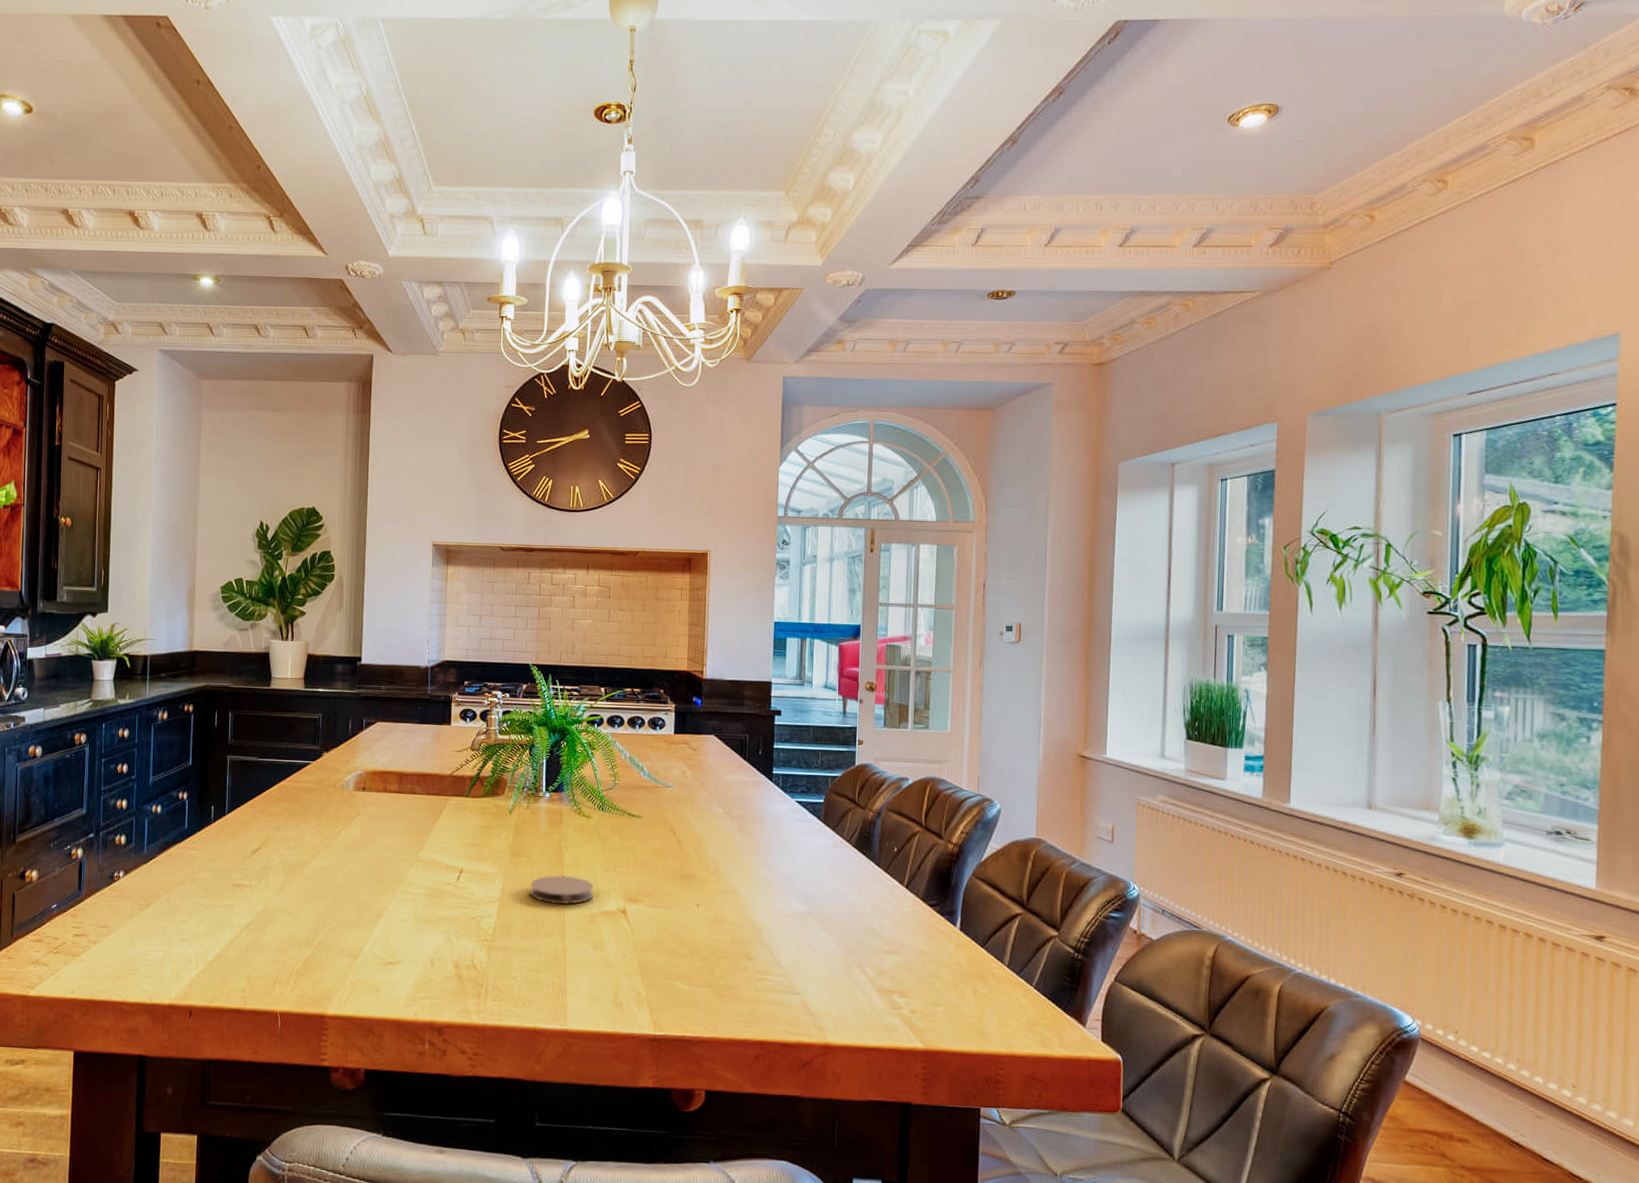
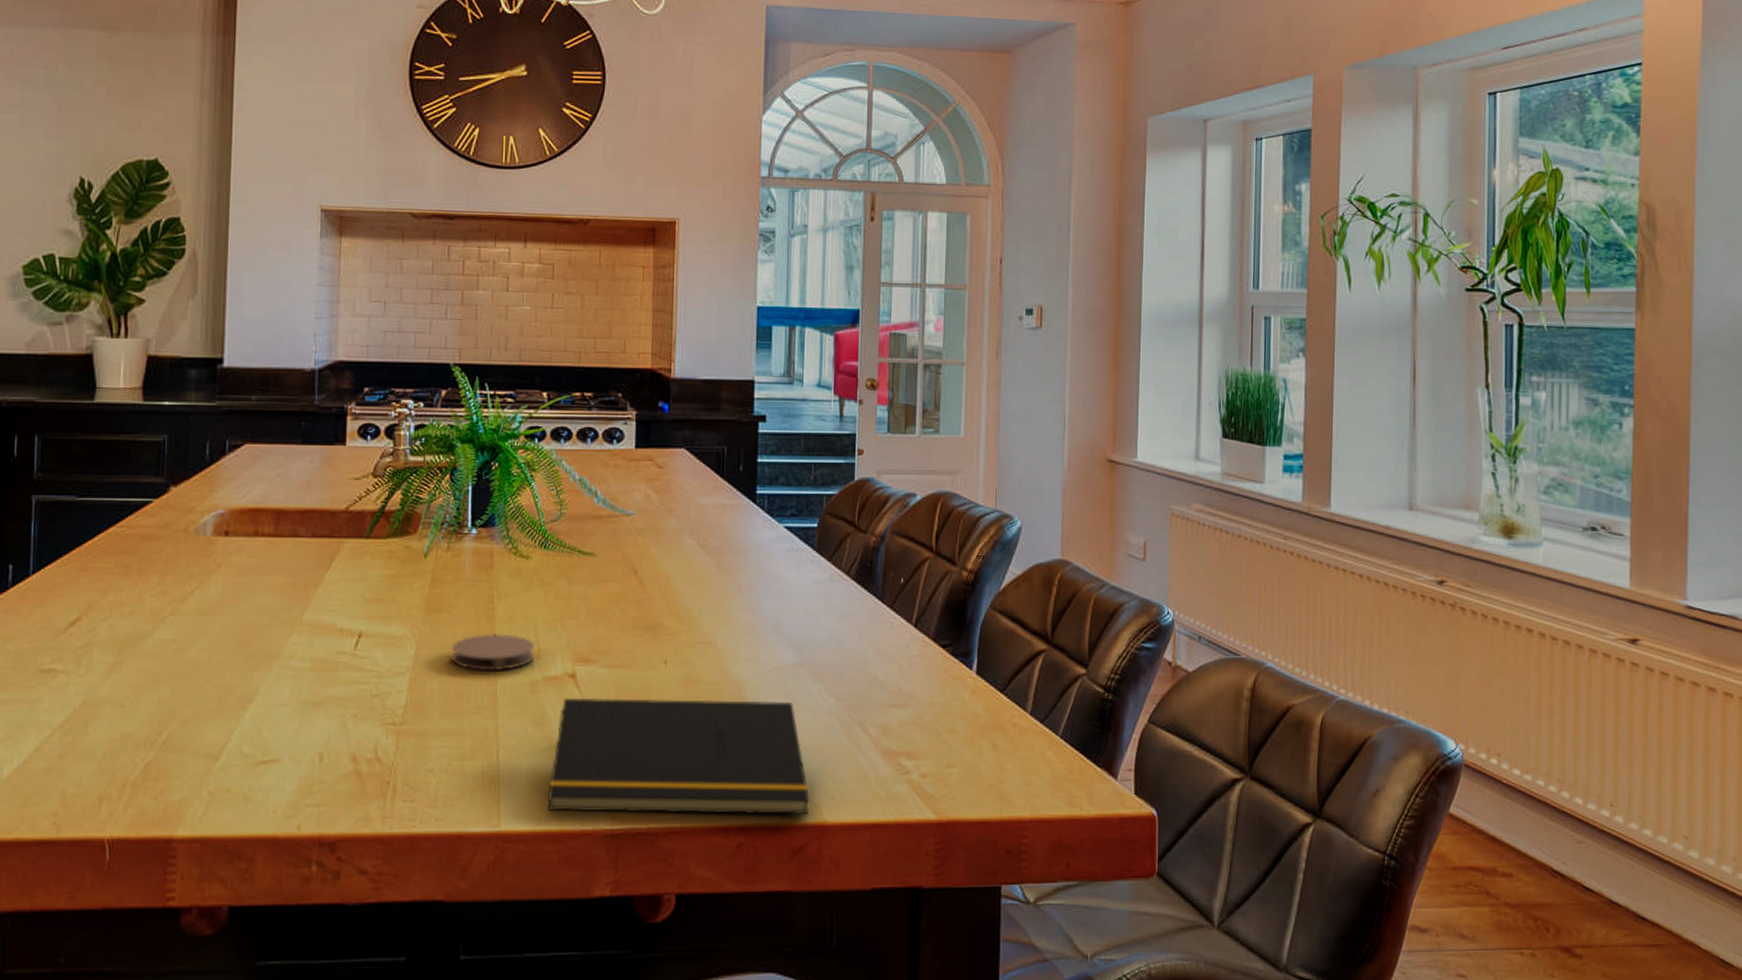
notepad: none [604,929,816,1035] -> present [548,697,810,816]

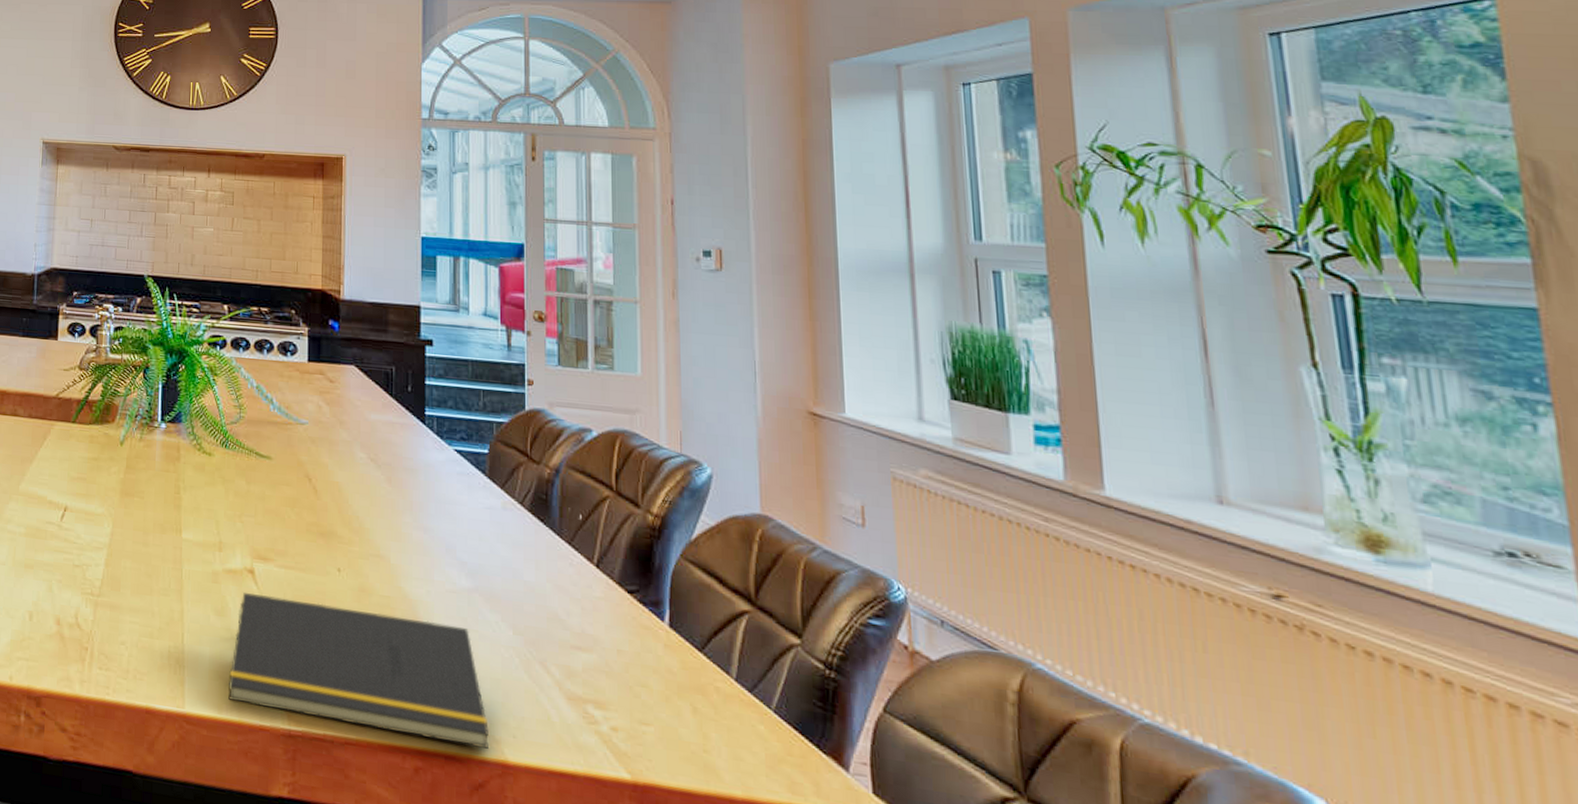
coaster: present [451,634,535,672] -> none [142,521,217,558]

